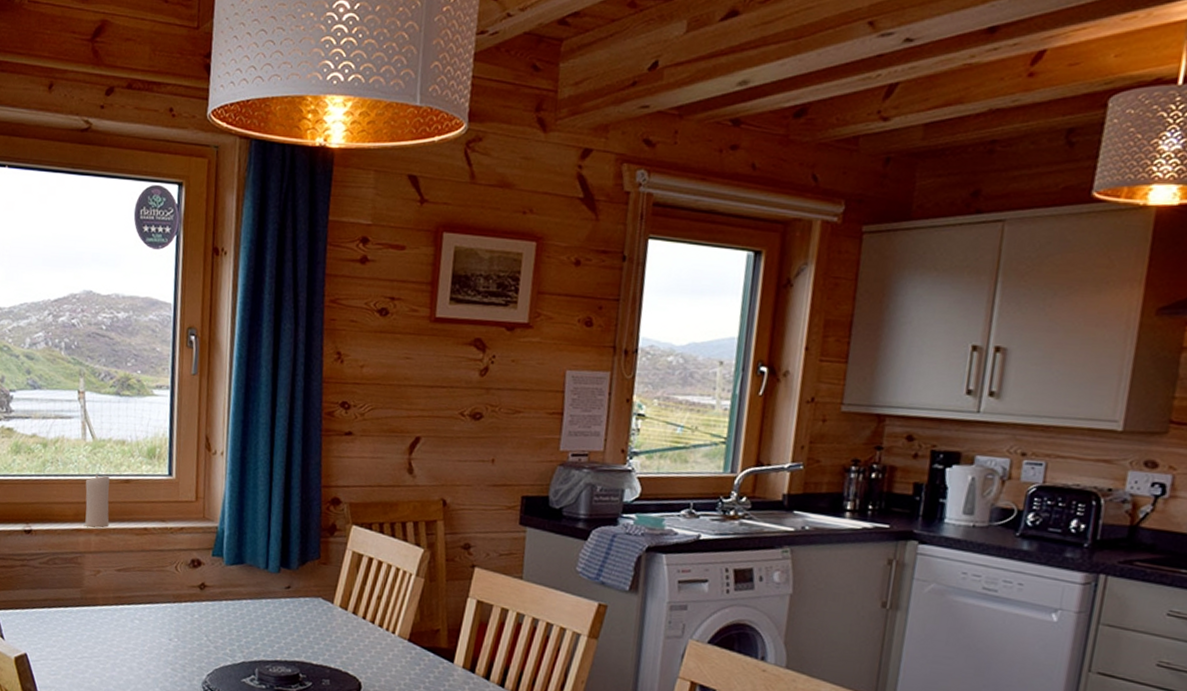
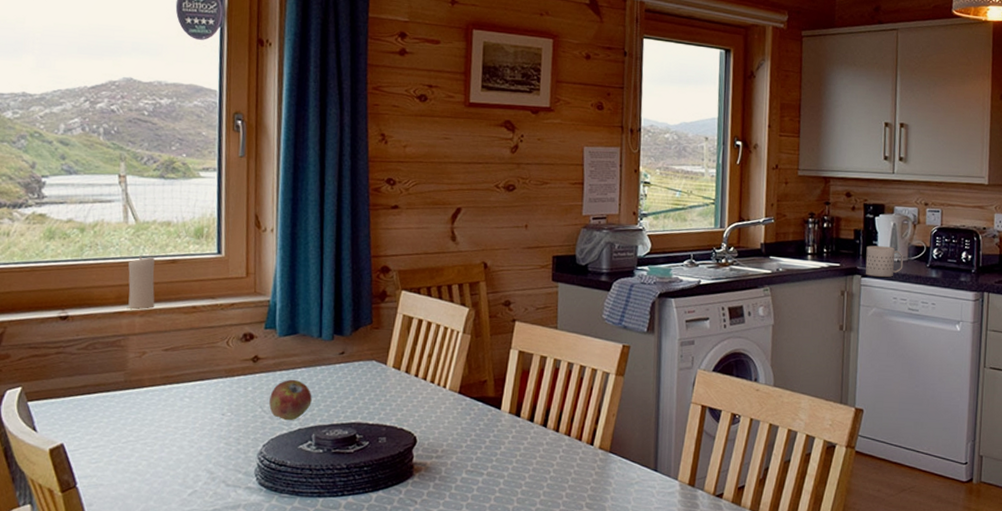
fruit: none [214,610,257,653] -> present [269,379,312,421]
mug: none [924,504,983,546] -> present [865,245,904,278]

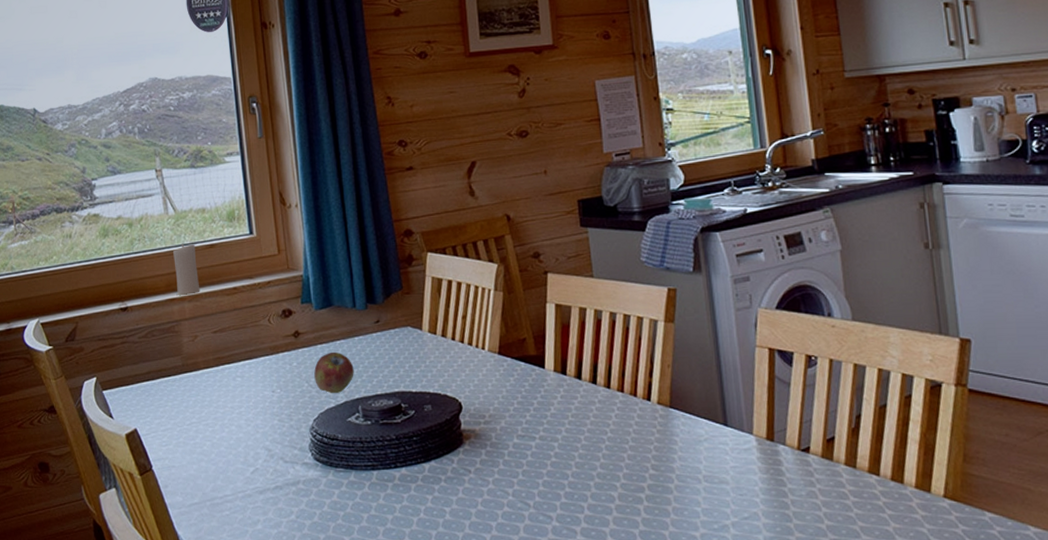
mug: present [865,245,904,278] -> none [944,145,996,183]

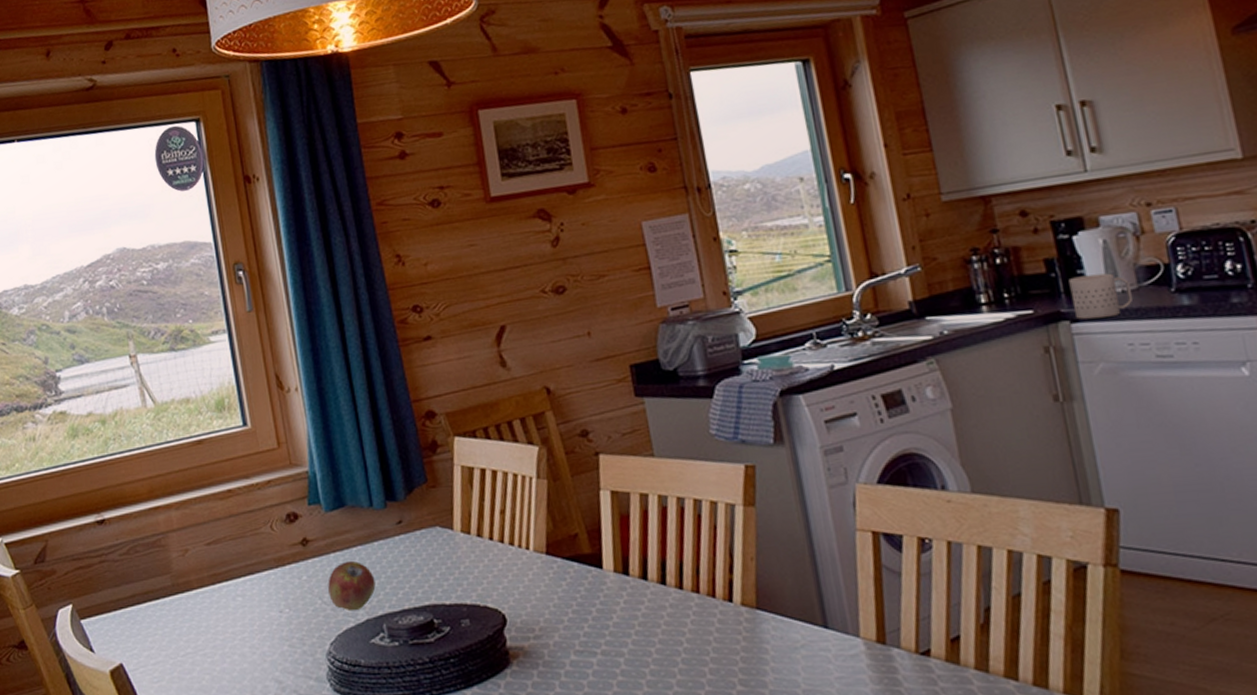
candle: present [172,243,200,296] -> none [154,441,189,504]
mug: none [944,145,996,183] -> present [1068,273,1134,320]

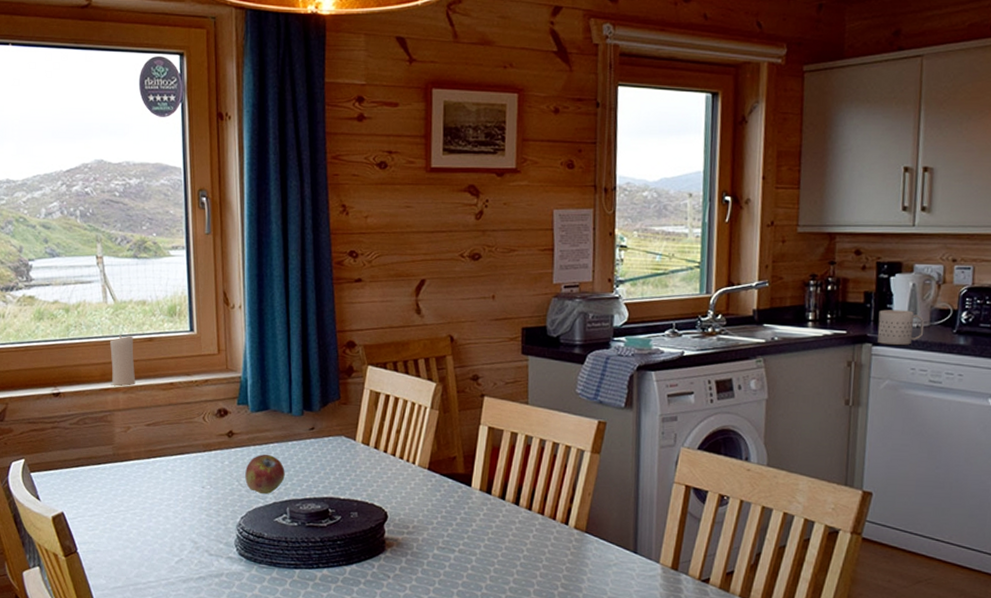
candle: none [154,441,189,504] -> present [109,334,136,387]

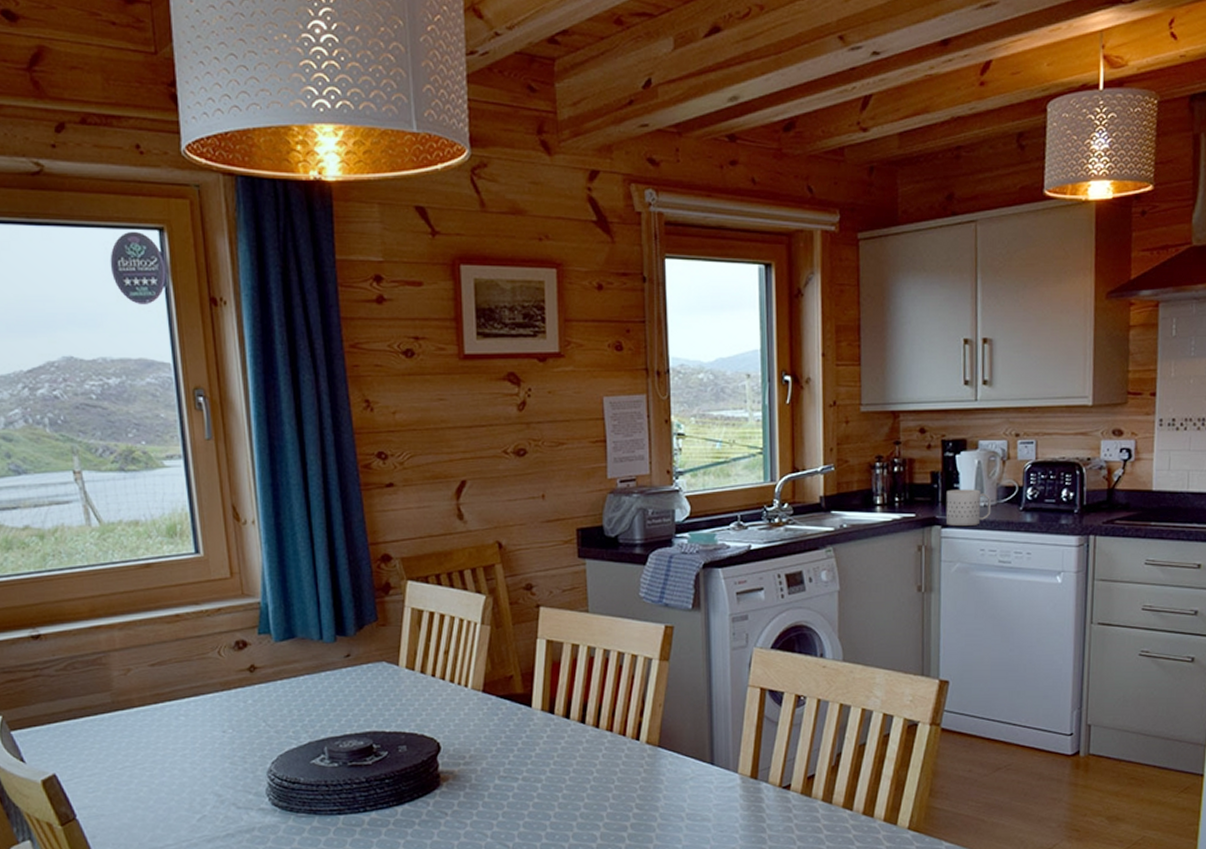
candle: present [109,334,136,387] -> none [97,561,134,623]
fruit: present [245,454,285,495] -> none [273,688,320,734]

